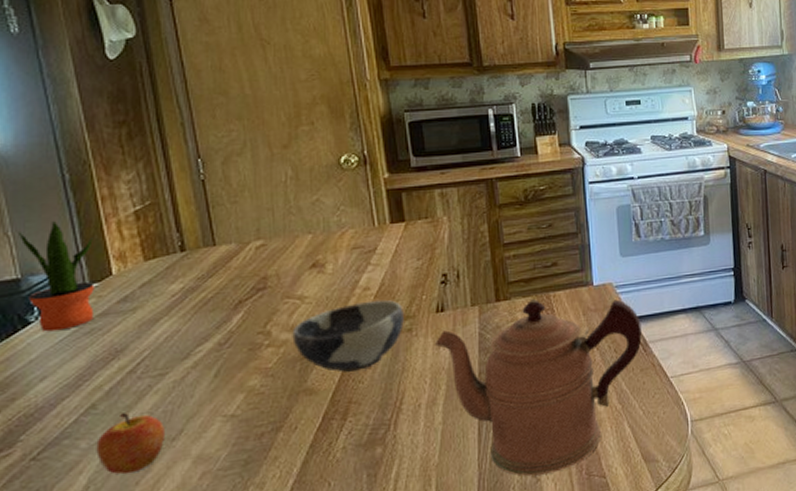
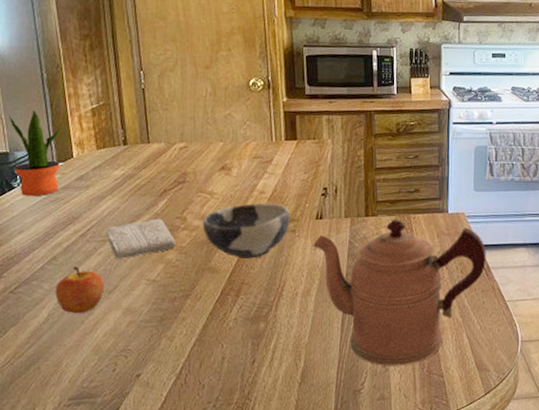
washcloth: none [164,336,260,395] -> present [107,218,177,259]

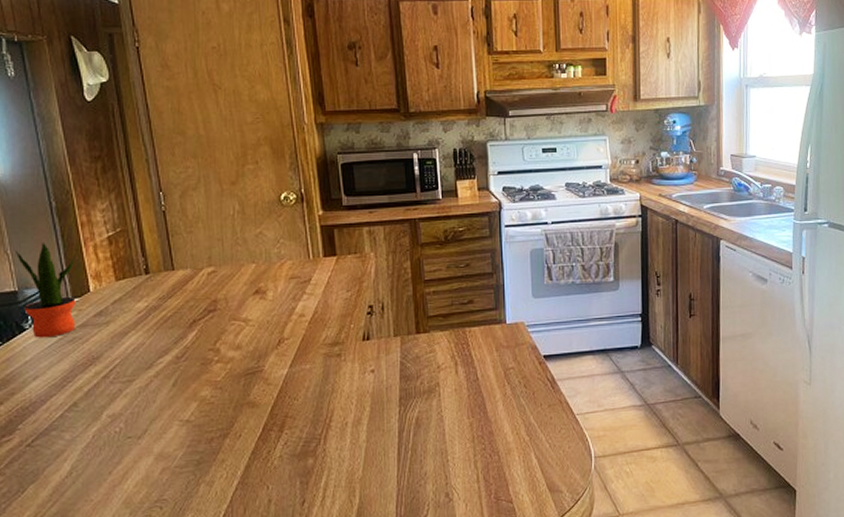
apple: present [55,267,104,314] -> none [77,412,132,465]
washcloth: present [107,218,177,259] -> none [132,352,211,400]
bowl: present [202,203,290,259] -> none [238,326,334,389]
coffeepot: present [312,219,486,366] -> none [360,334,551,496]

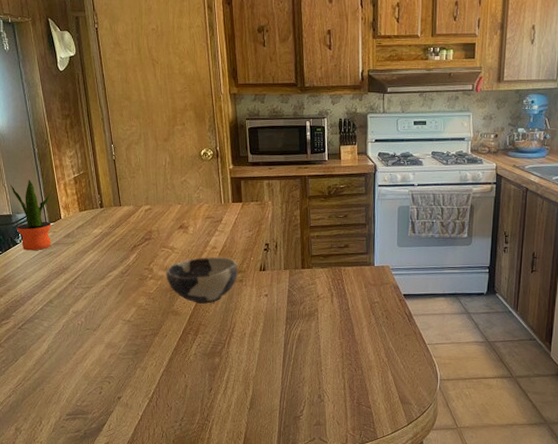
bowl: none [238,326,334,389] -> present [166,256,238,304]

